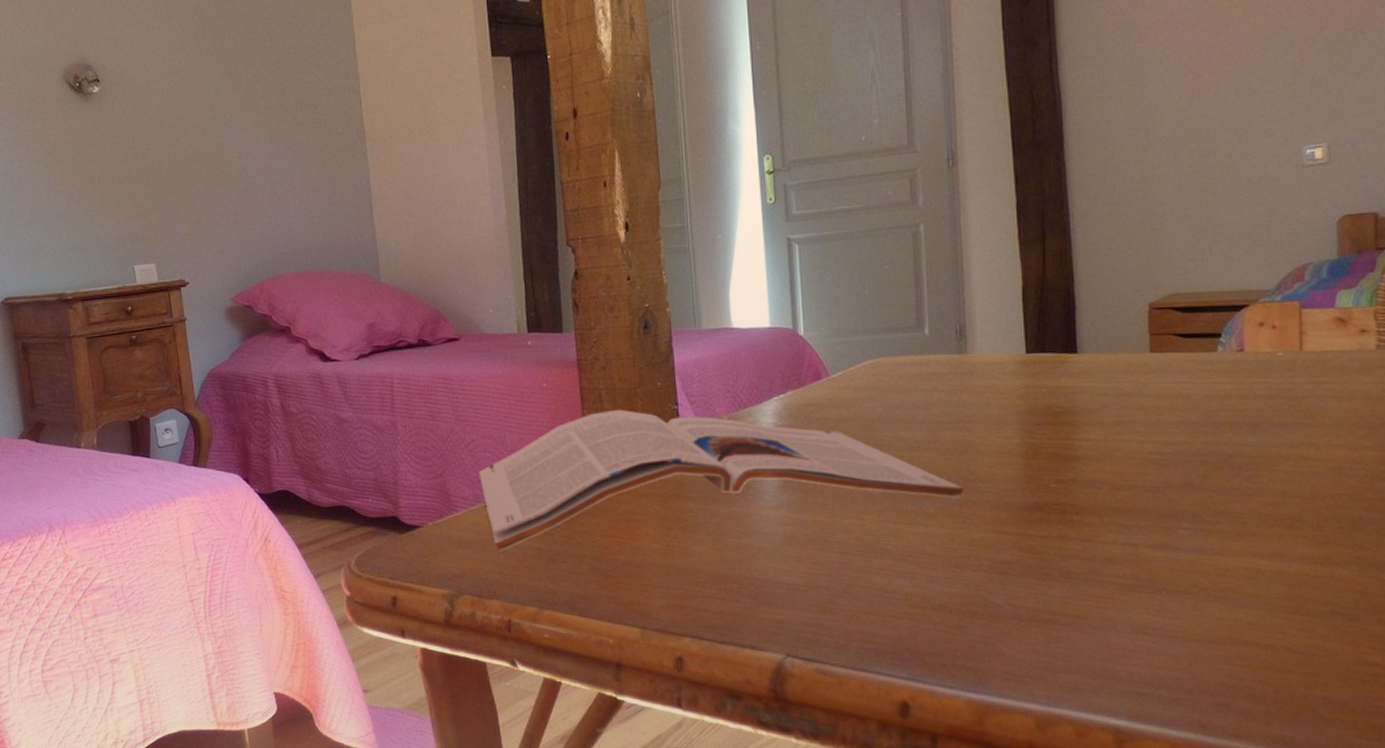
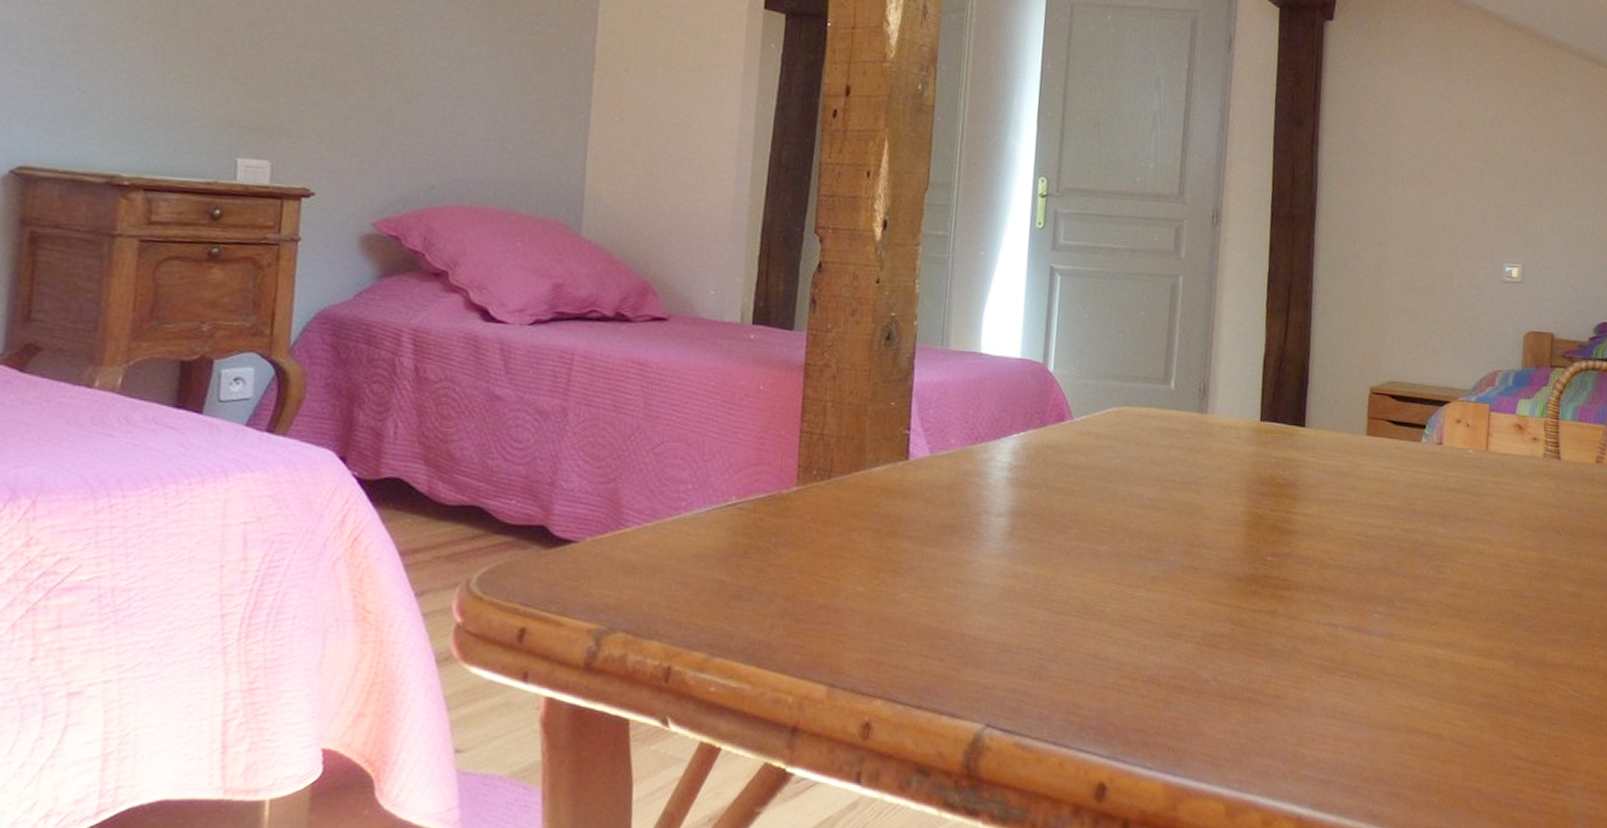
magazine: present [479,409,964,552] -> none [662,426,1187,582]

